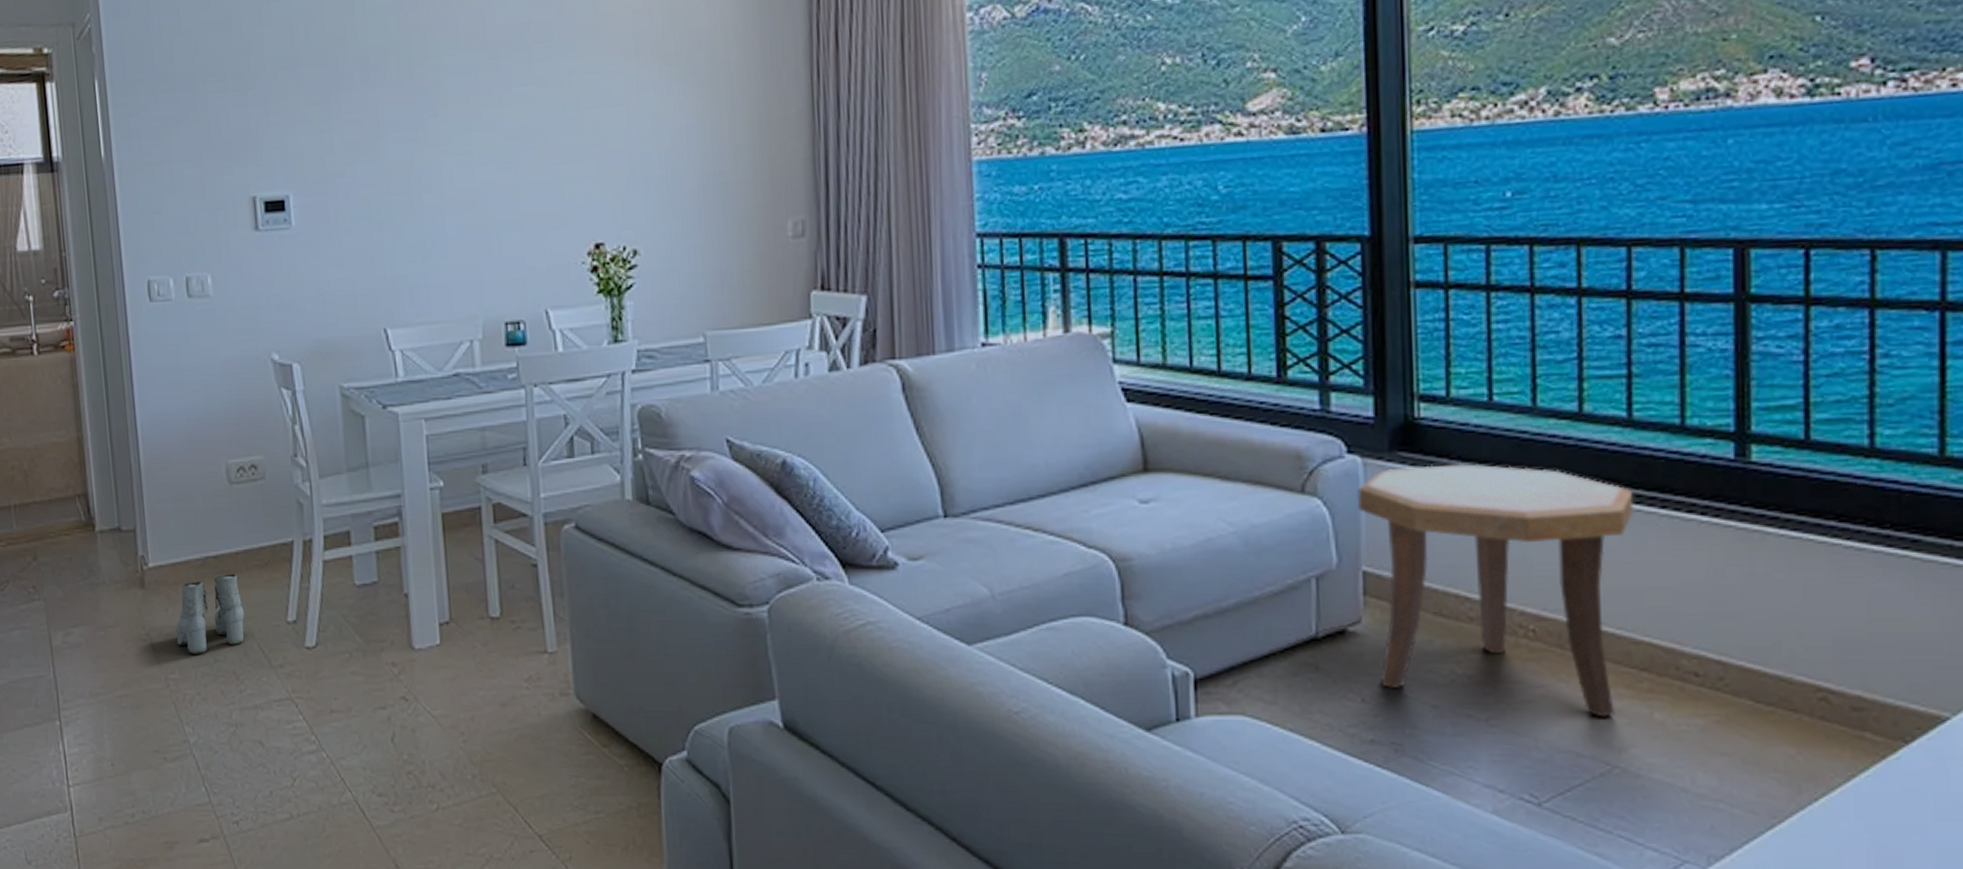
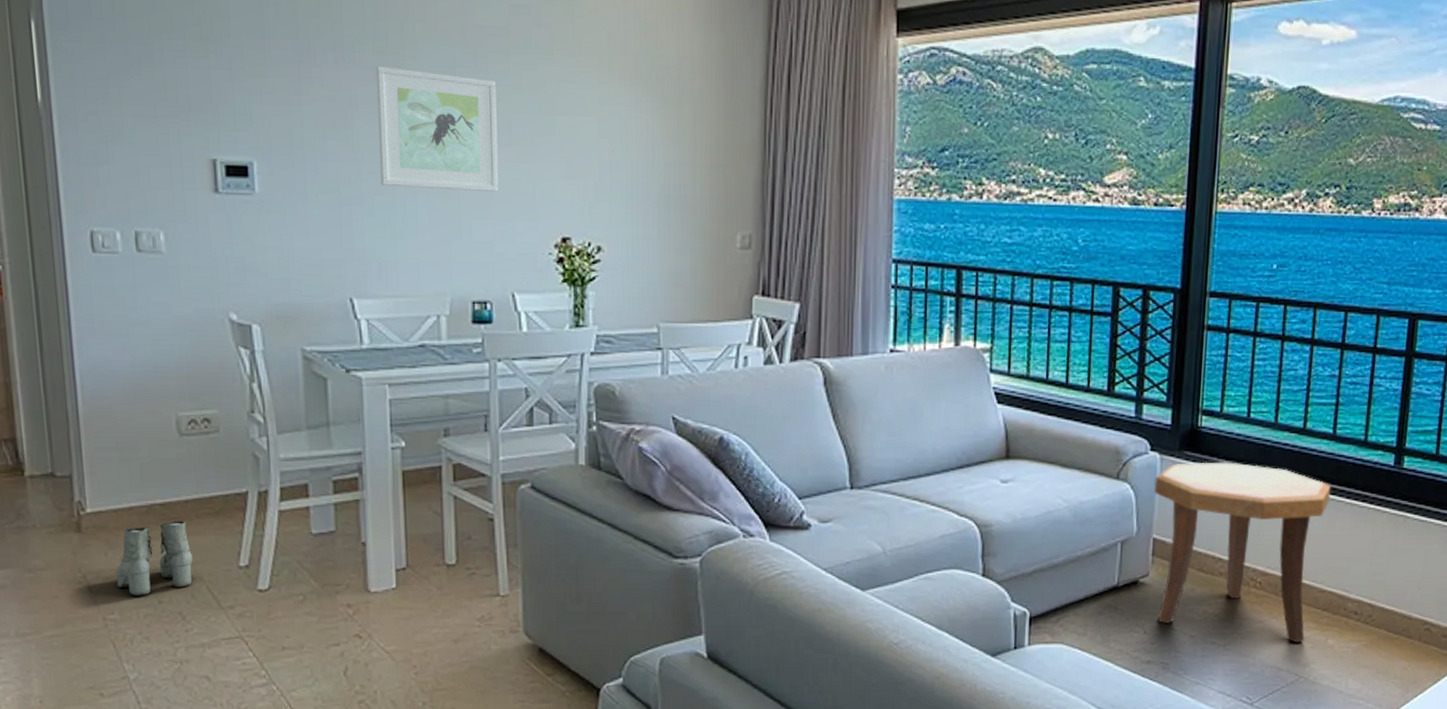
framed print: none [400,80,527,206] -> present [376,65,499,191]

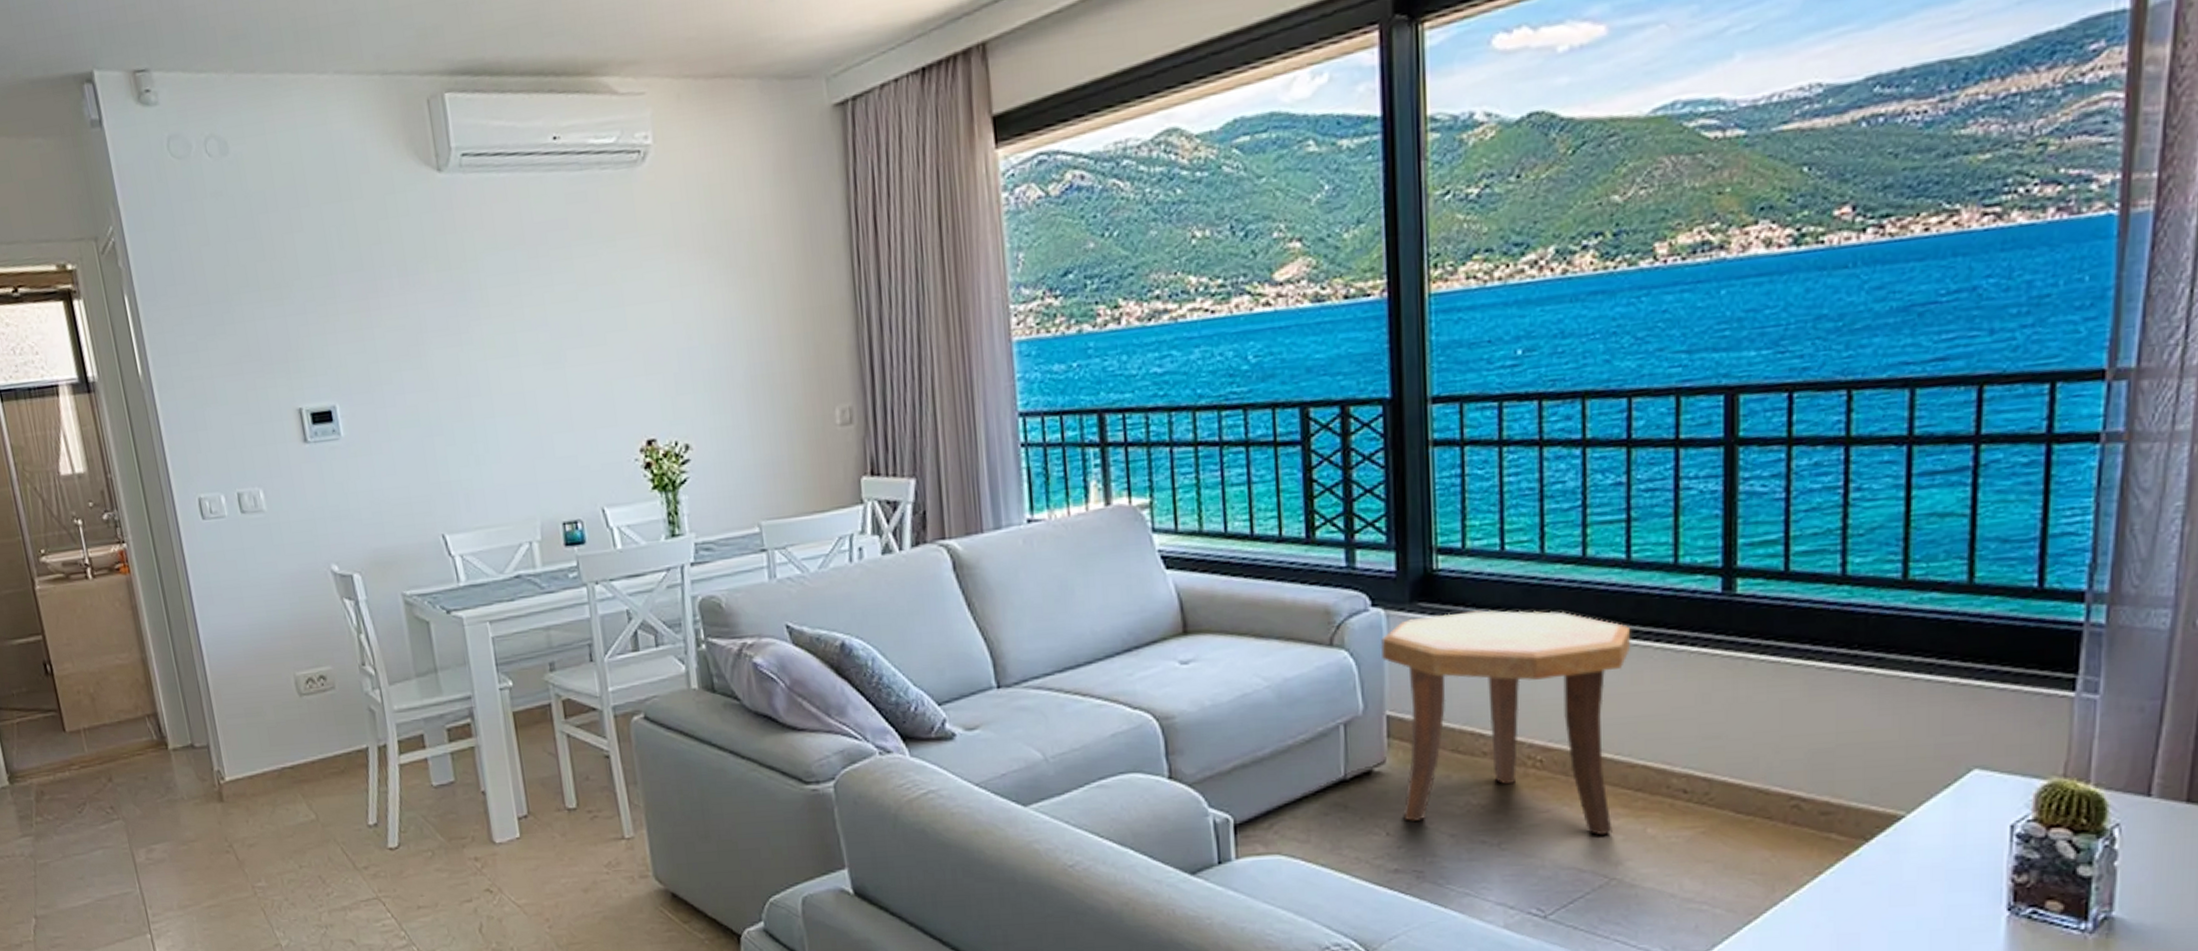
boots: present [115,521,193,596] -> none [257,782,327,862]
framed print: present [376,65,499,191] -> none [440,279,577,411]

